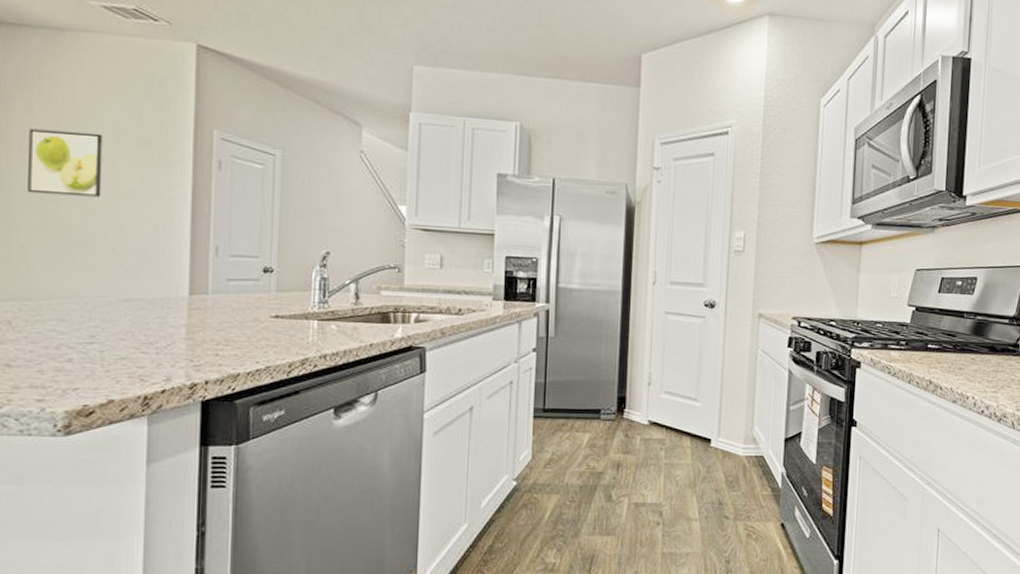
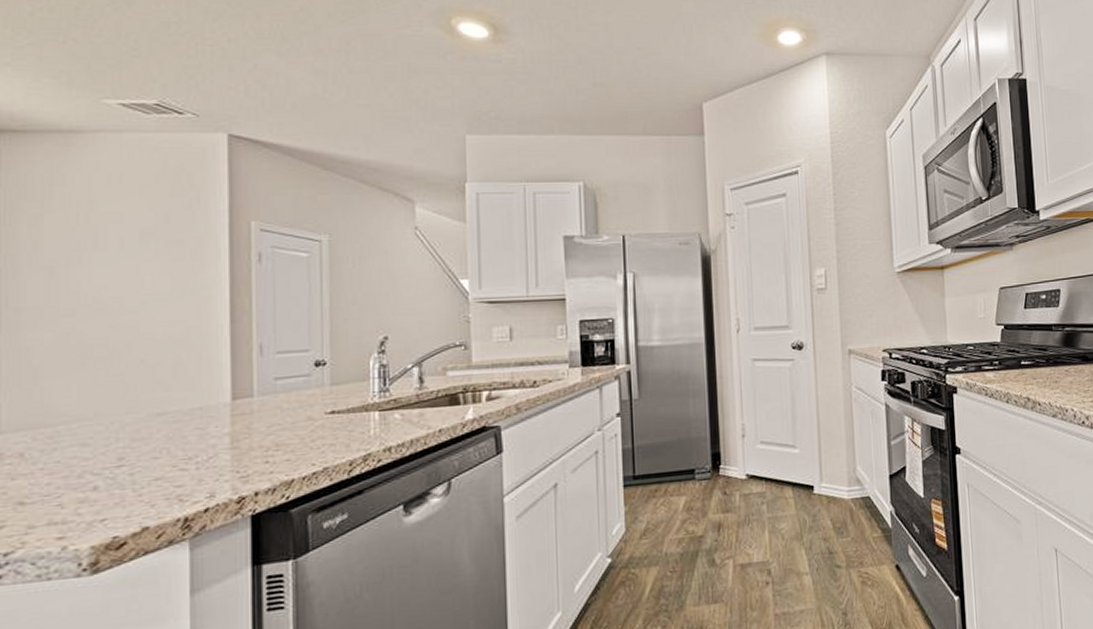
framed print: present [28,128,103,198] -> none [40,237,126,309]

